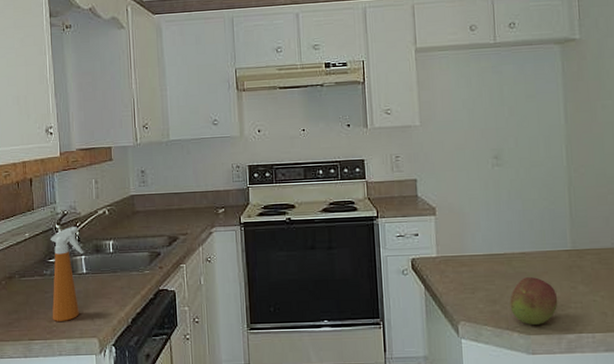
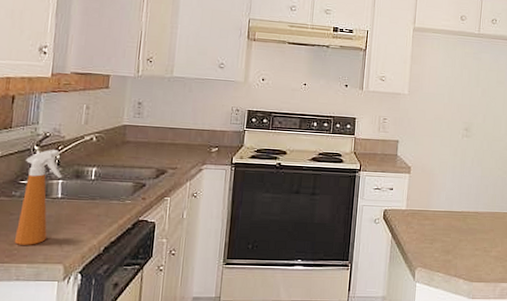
fruit: present [510,277,558,325] -> none [460,233,499,274]

